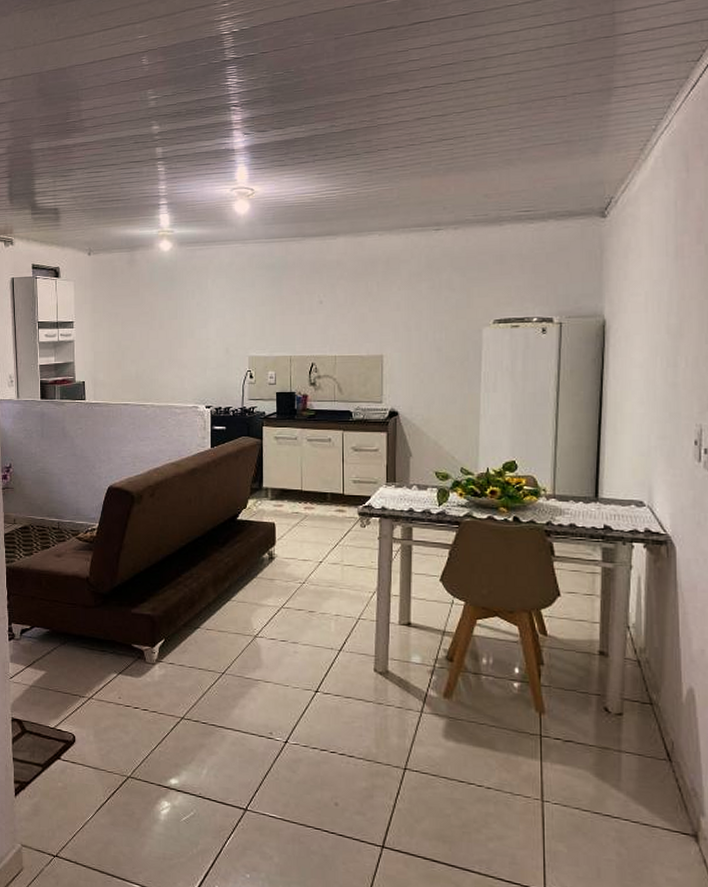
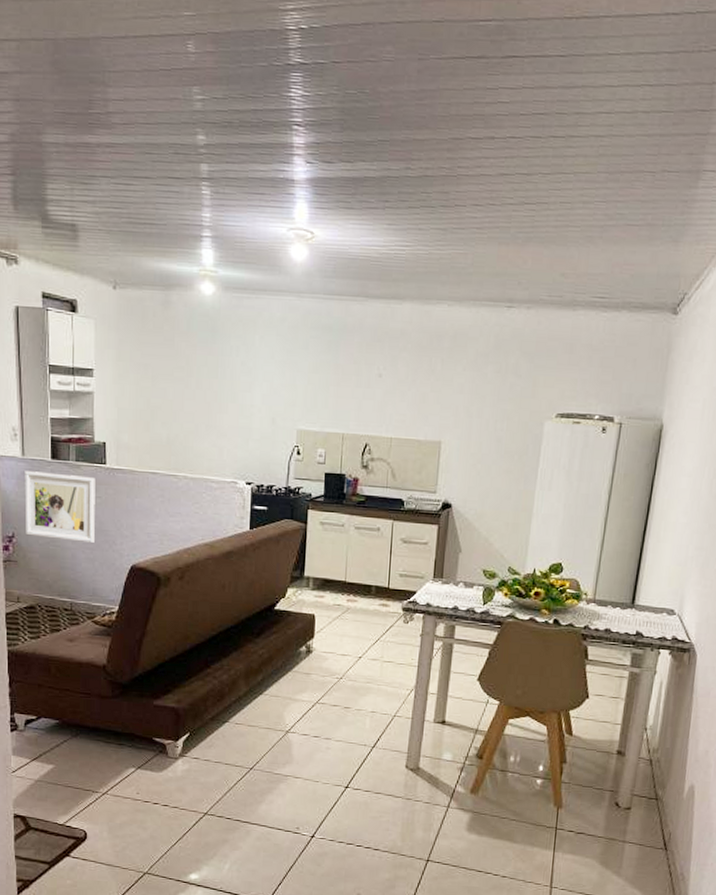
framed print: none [19,410,77,468] -> present [24,471,95,543]

